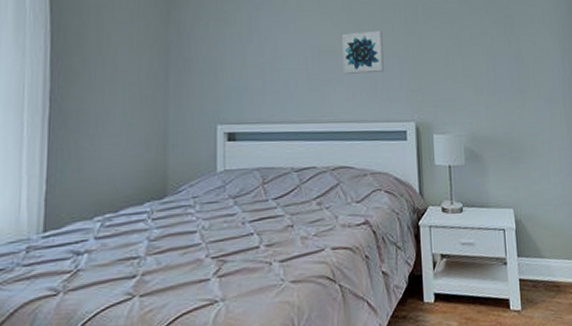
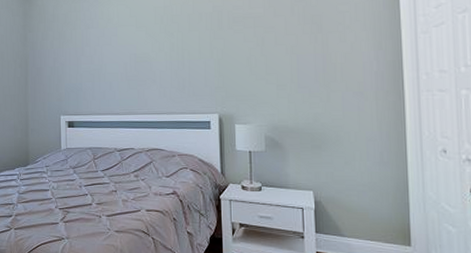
wall art: present [342,30,384,75] -> none [155,38,191,76]

